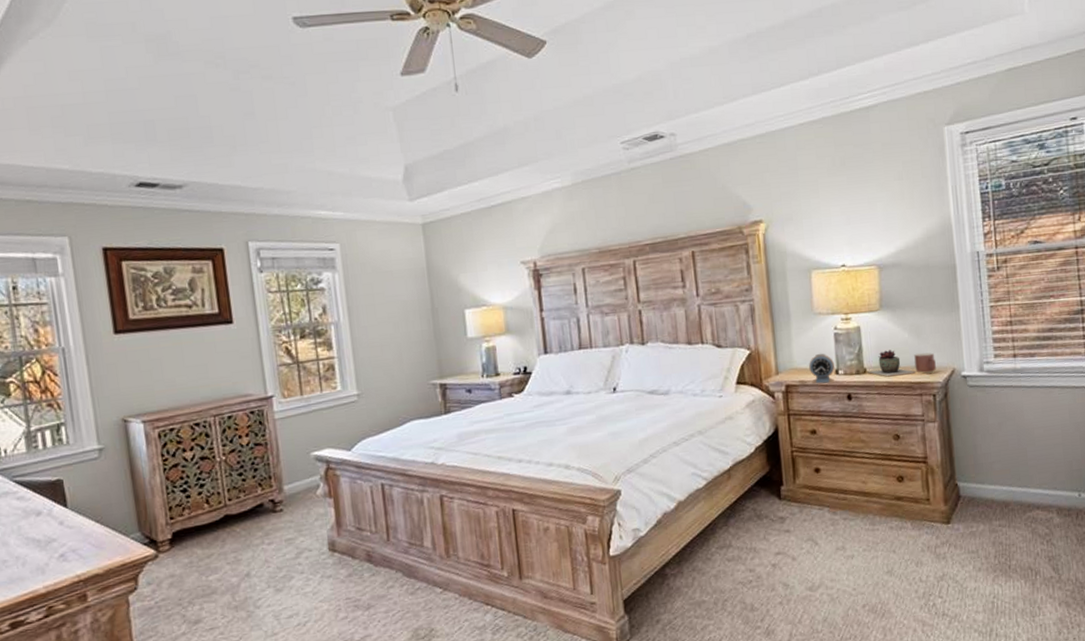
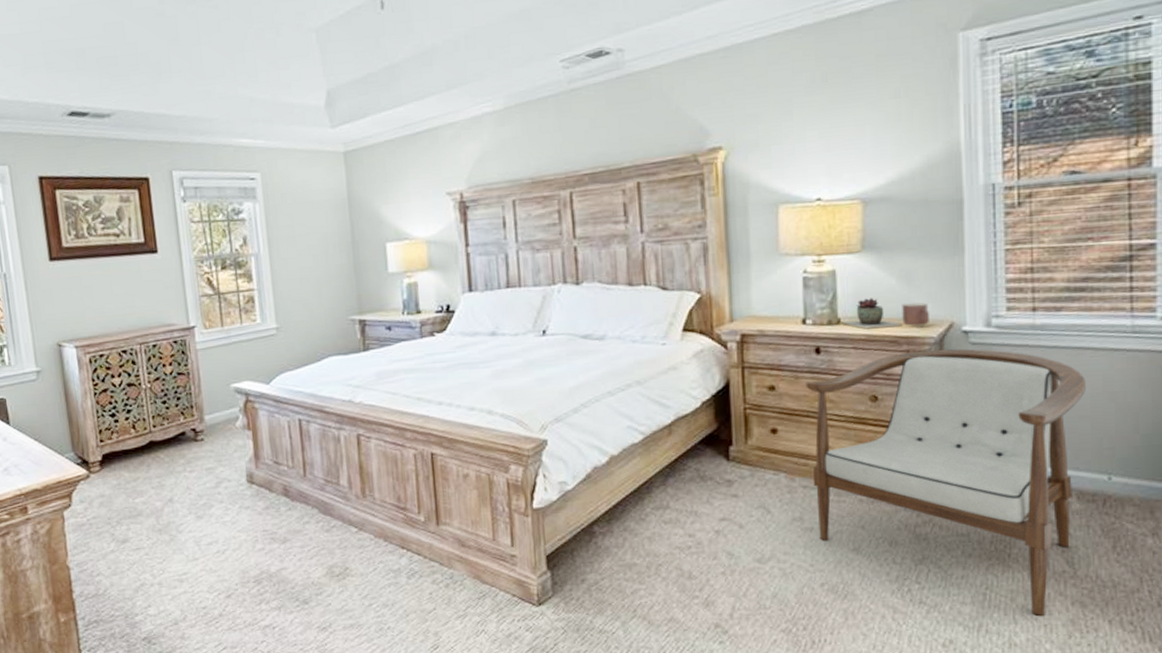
alarm clock: present [809,353,835,385] -> none [770,299,802,335]
armchair: none [841,390,1057,617] -> present [805,348,1086,616]

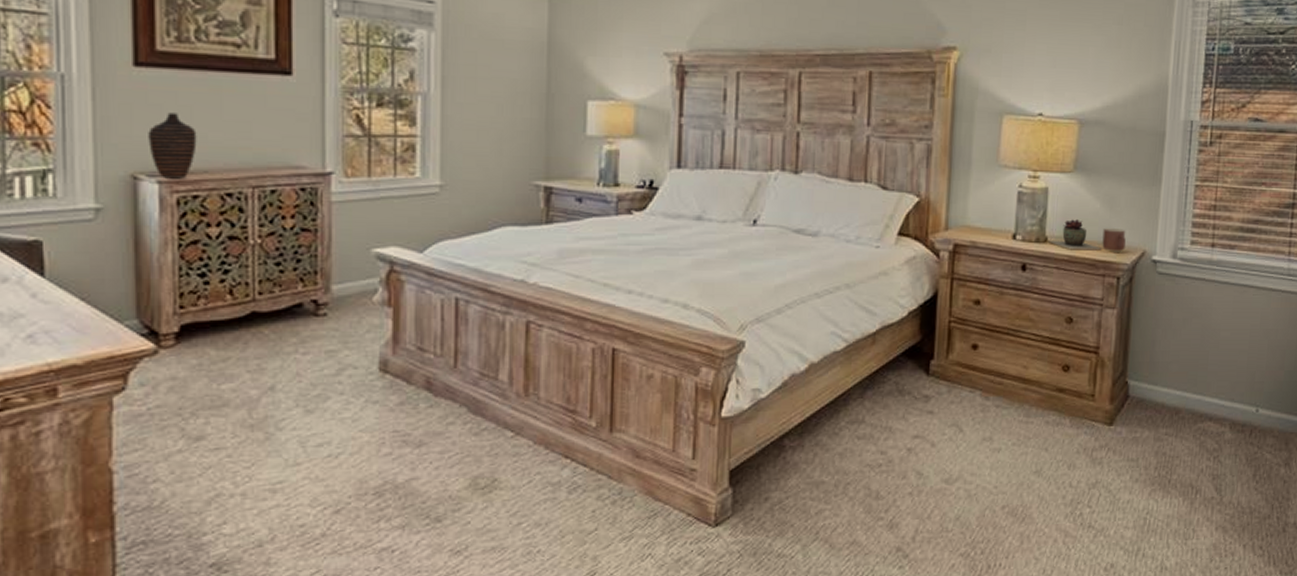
decorative vase: none [64,293,98,344] -> present [148,112,197,179]
armchair: present [805,348,1086,616] -> none [1005,276,1247,540]

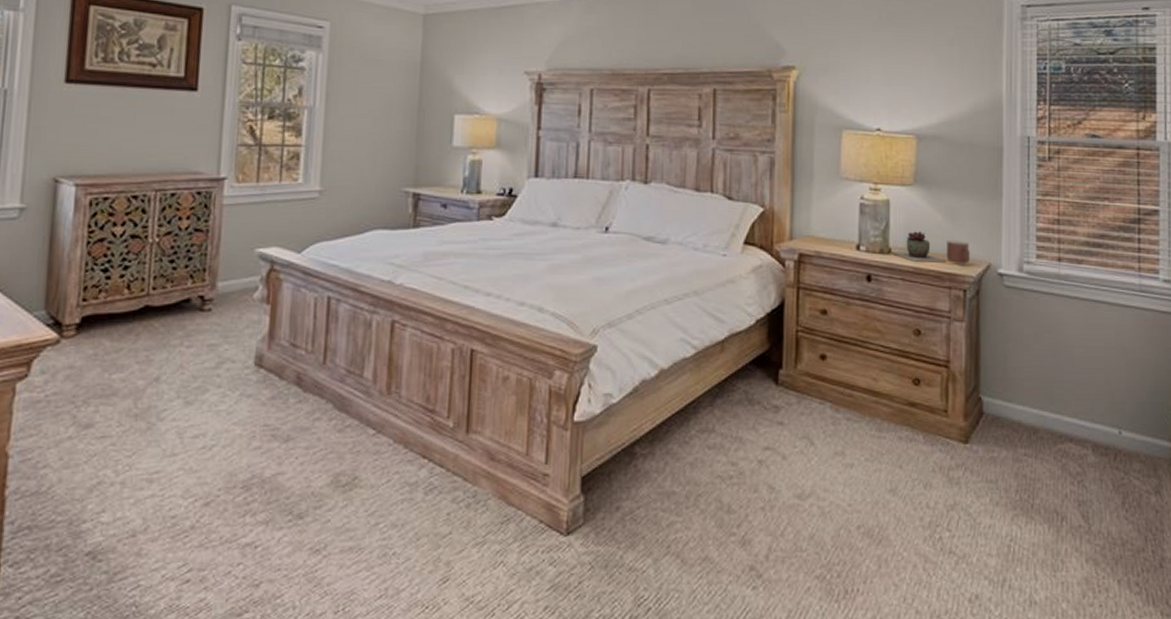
decorative vase: present [148,112,197,179] -> none [70,123,113,182]

